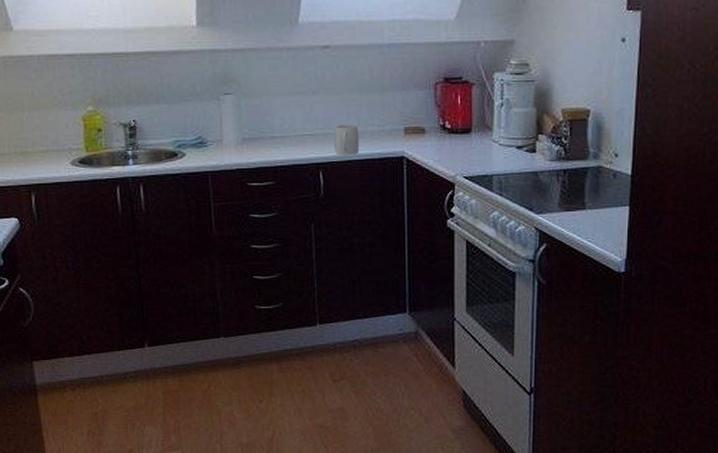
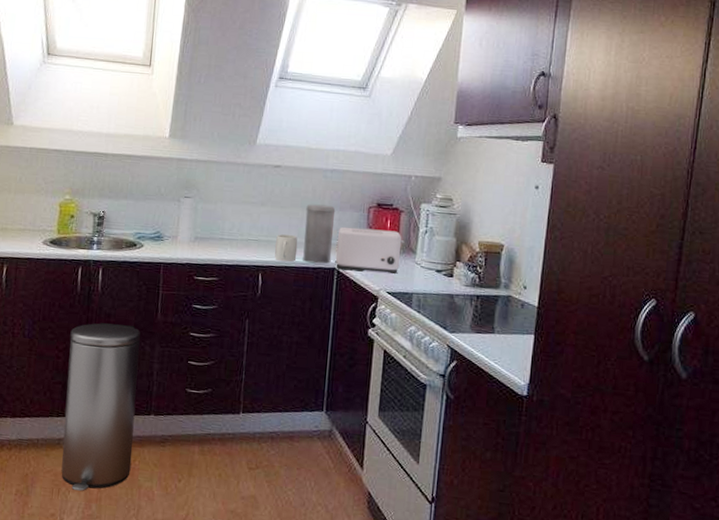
pedal bin: none [118,244,207,424] -> present [61,322,141,492]
canister: none [364,86,399,154] -> present [302,204,336,264]
toaster: none [402,107,479,158] -> present [335,226,405,274]

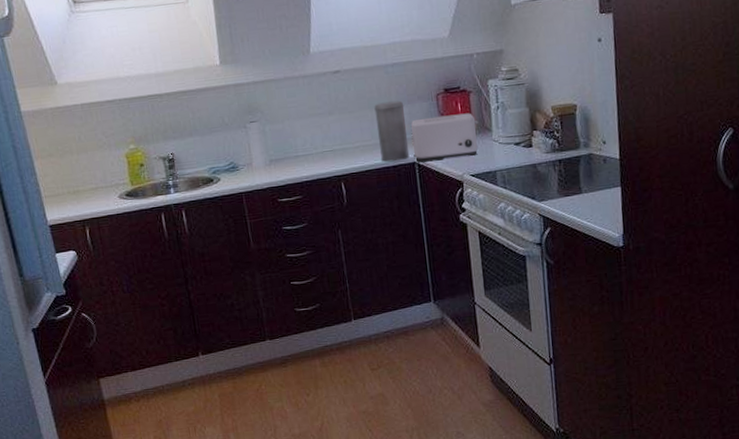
pedal bin: present [61,322,141,492] -> none [168,259,259,426]
mug: present [274,234,298,263] -> none [350,138,375,167]

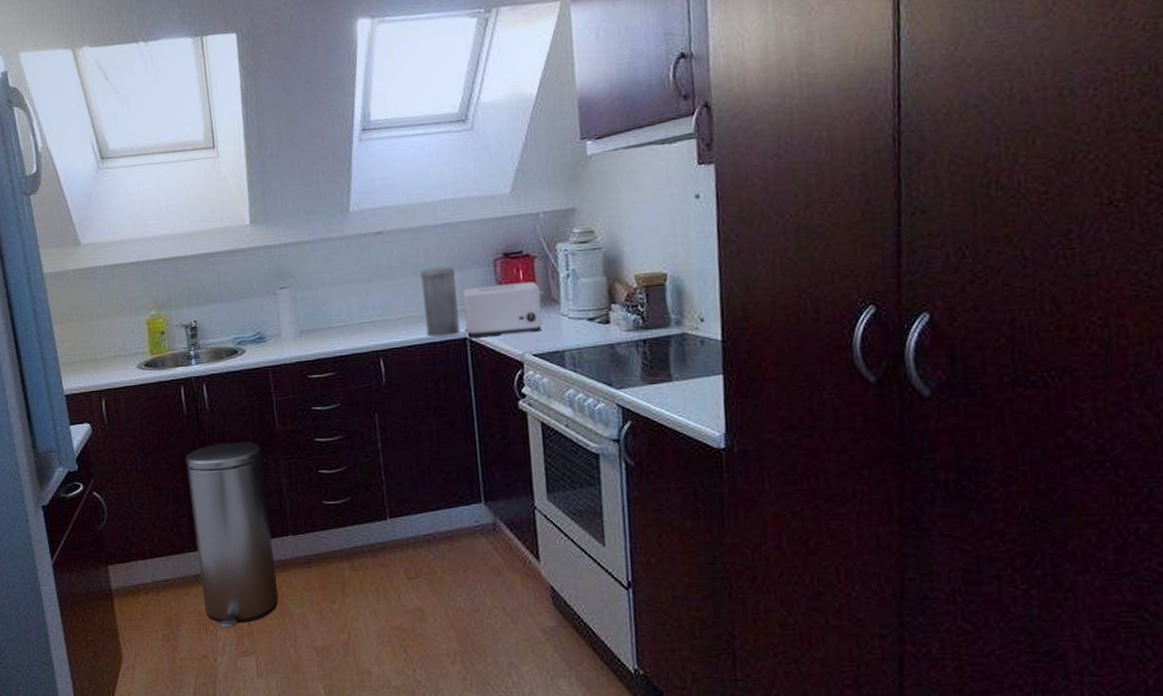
pedal bin: none [168,259,259,426] -> present [185,440,279,628]

